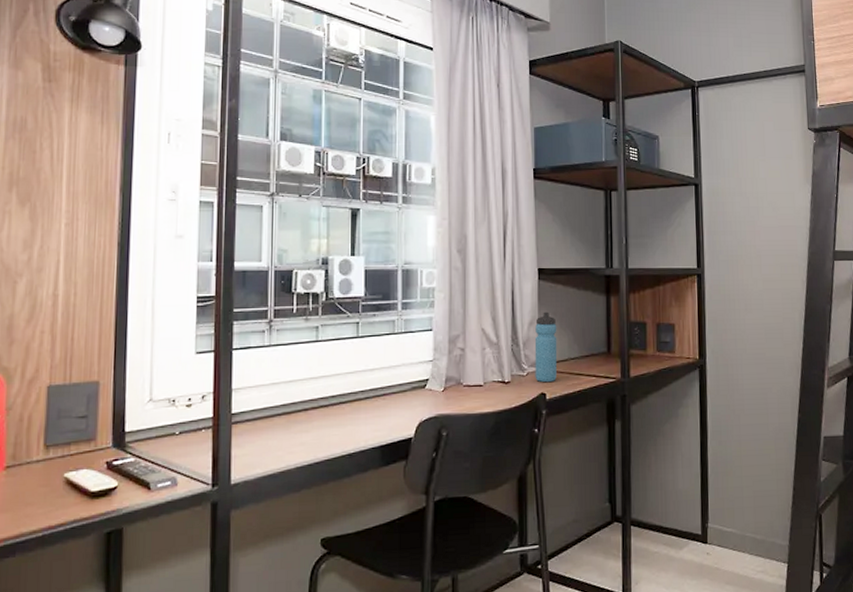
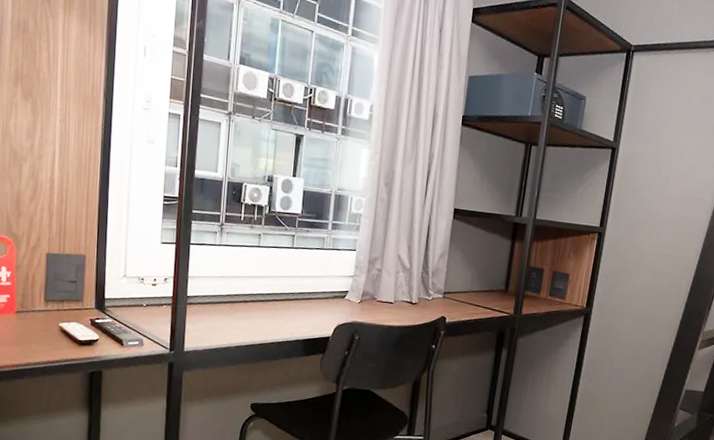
water bottle: present [534,312,558,383] -> none [438,247,464,309]

